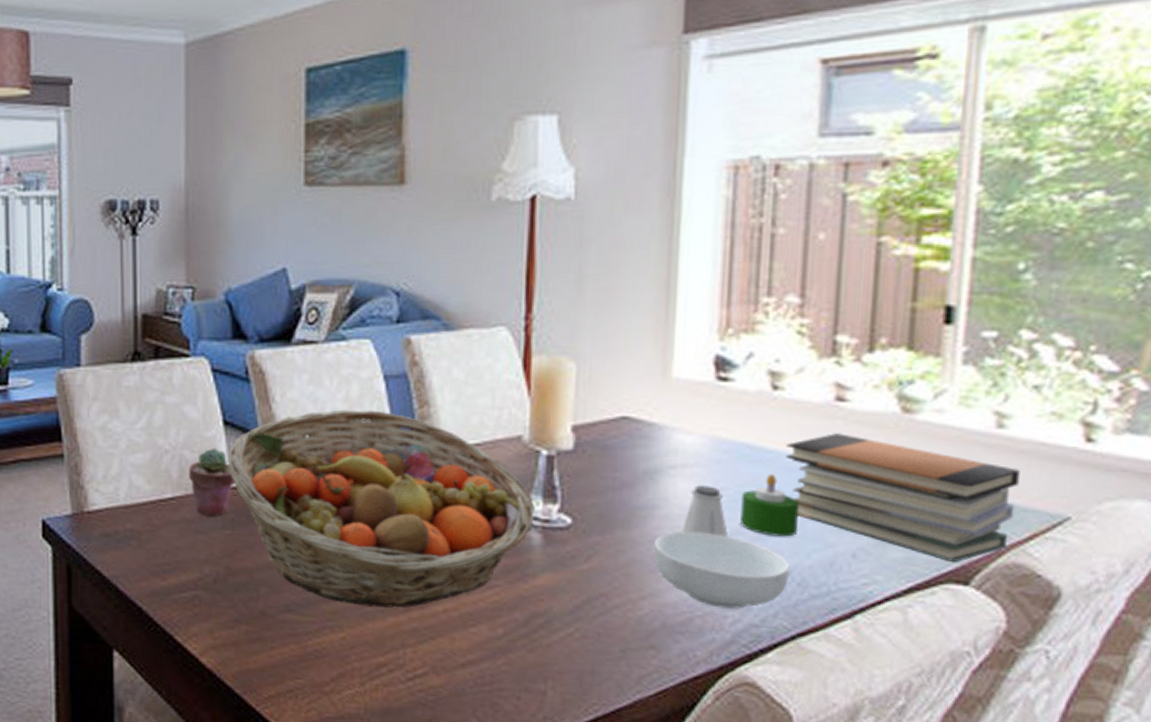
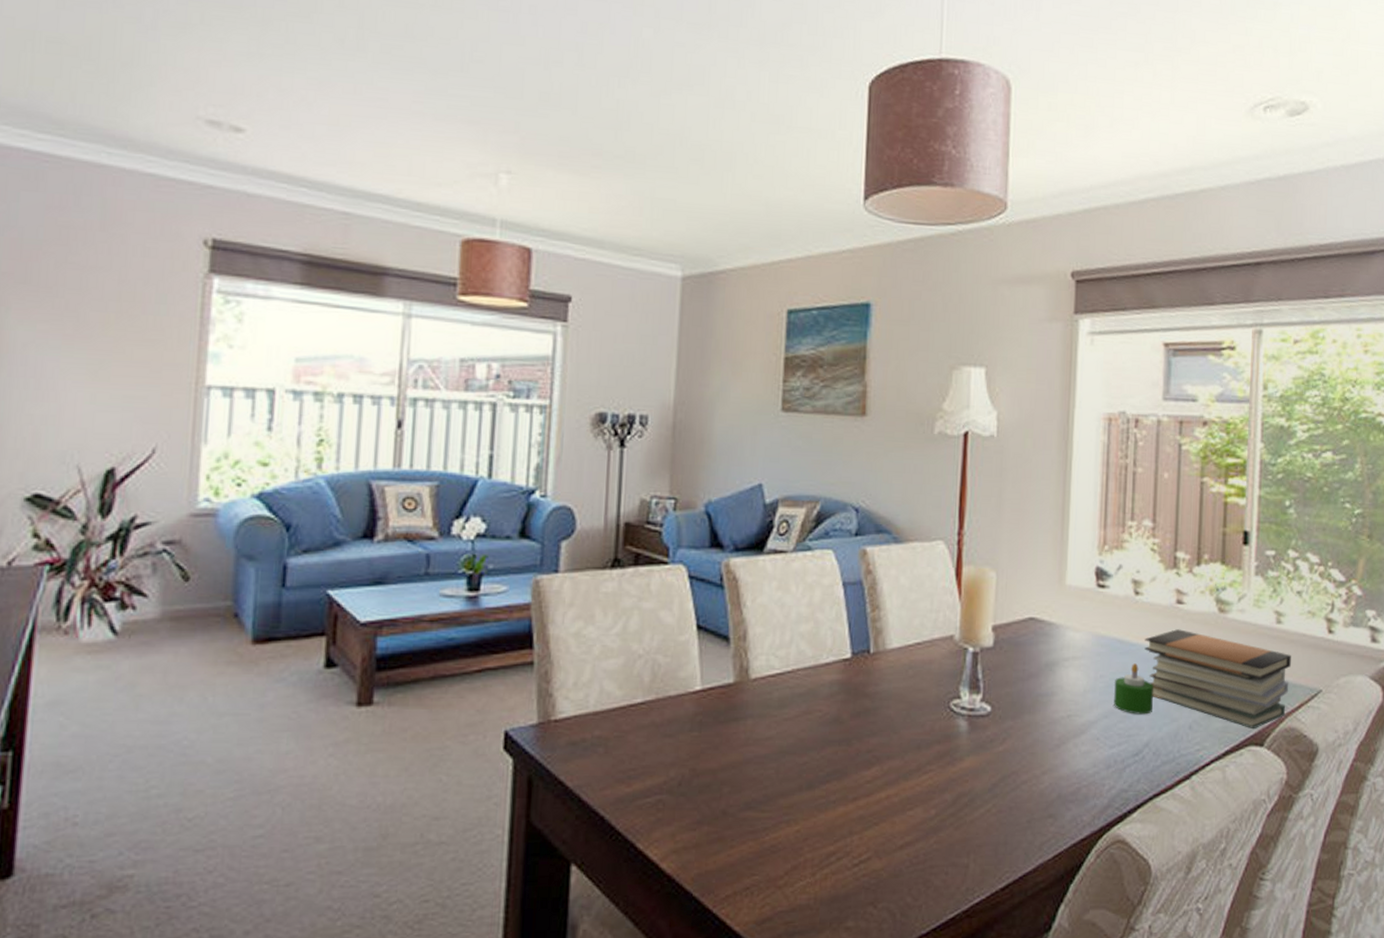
potted succulent: present [188,447,236,516] -> none [660,651,706,719]
fruit basket: present [227,409,535,608] -> none [698,613,963,798]
cereal bowl: present [653,531,790,609] -> none [1051,713,1148,777]
saltshaker: present [680,485,728,537] -> none [1072,674,1105,717]

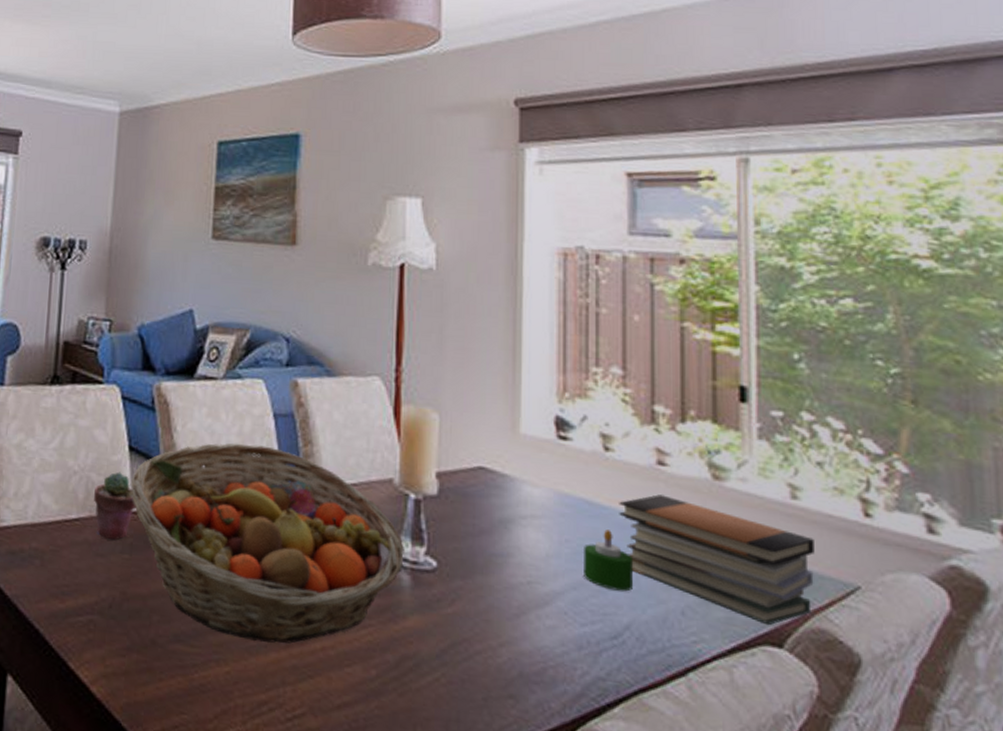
potted succulent: none [660,651,706,719] -> present [93,472,137,540]
fruit basket: none [698,613,963,798] -> present [130,443,404,643]

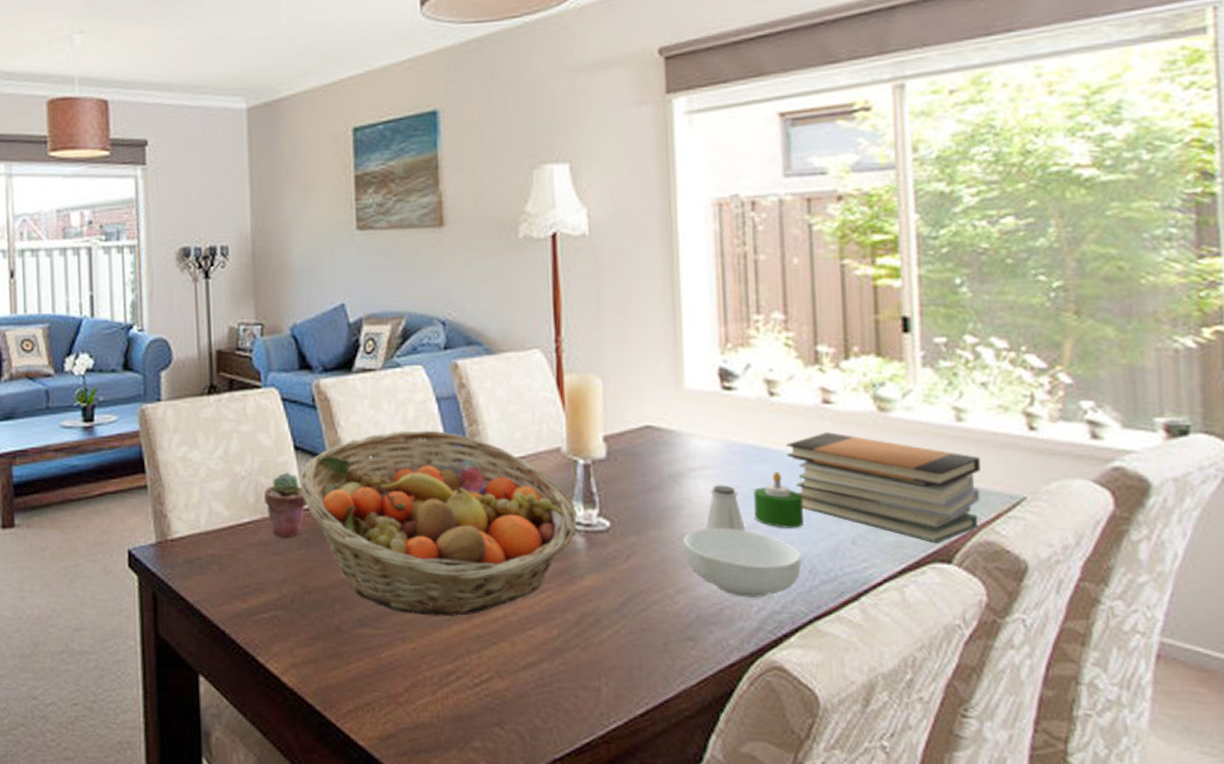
cereal bowl: none [509,580,628,661] -> present [682,527,801,598]
saltshaker: none [532,536,573,589] -> present [705,485,745,531]

